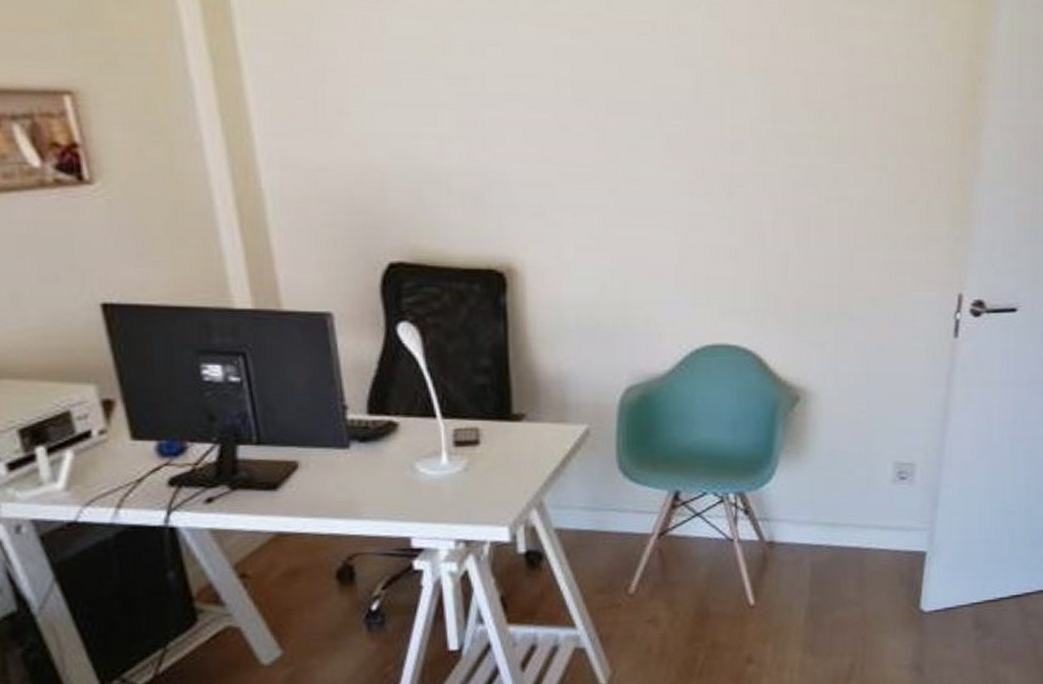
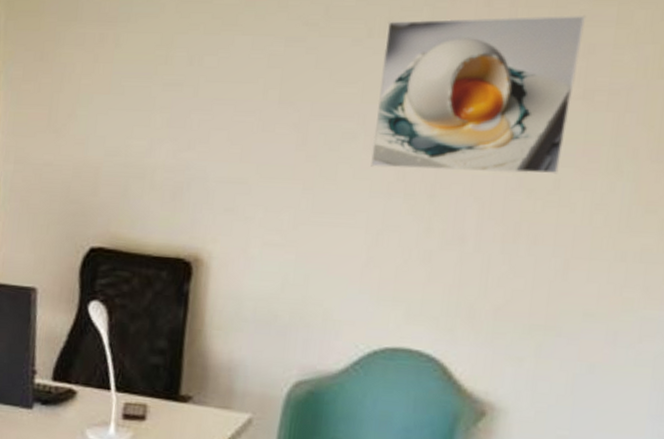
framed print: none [669,14,843,171] -> present [371,14,585,174]

